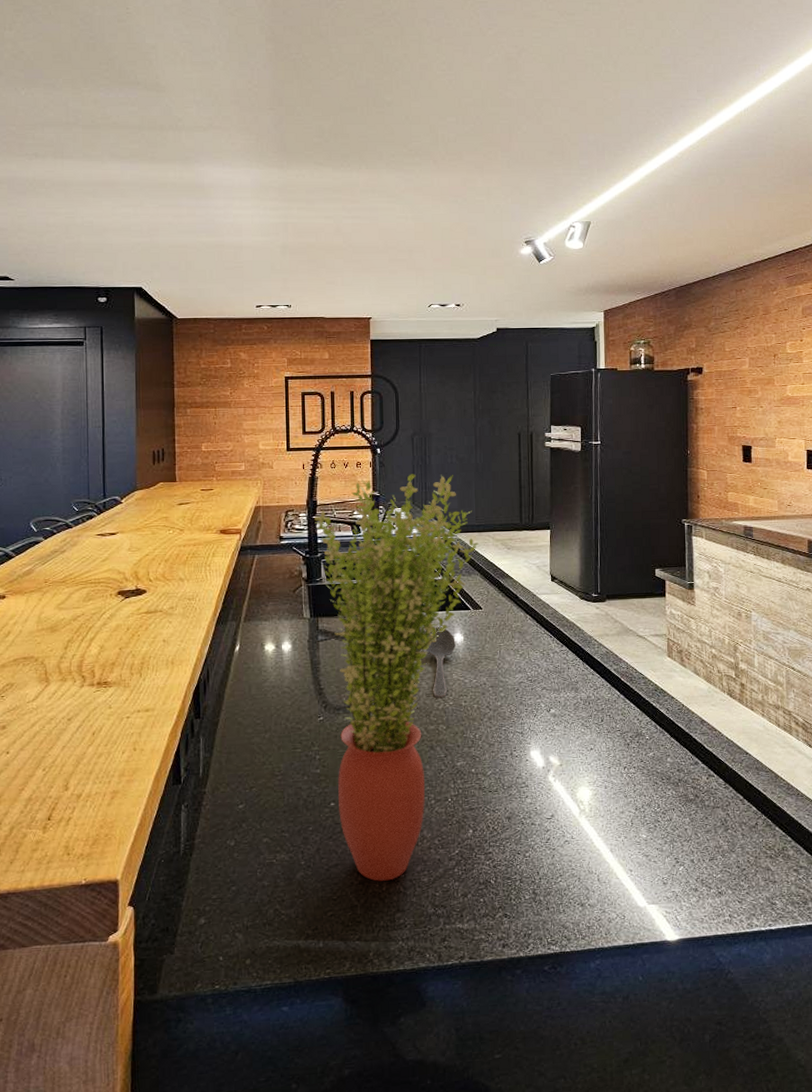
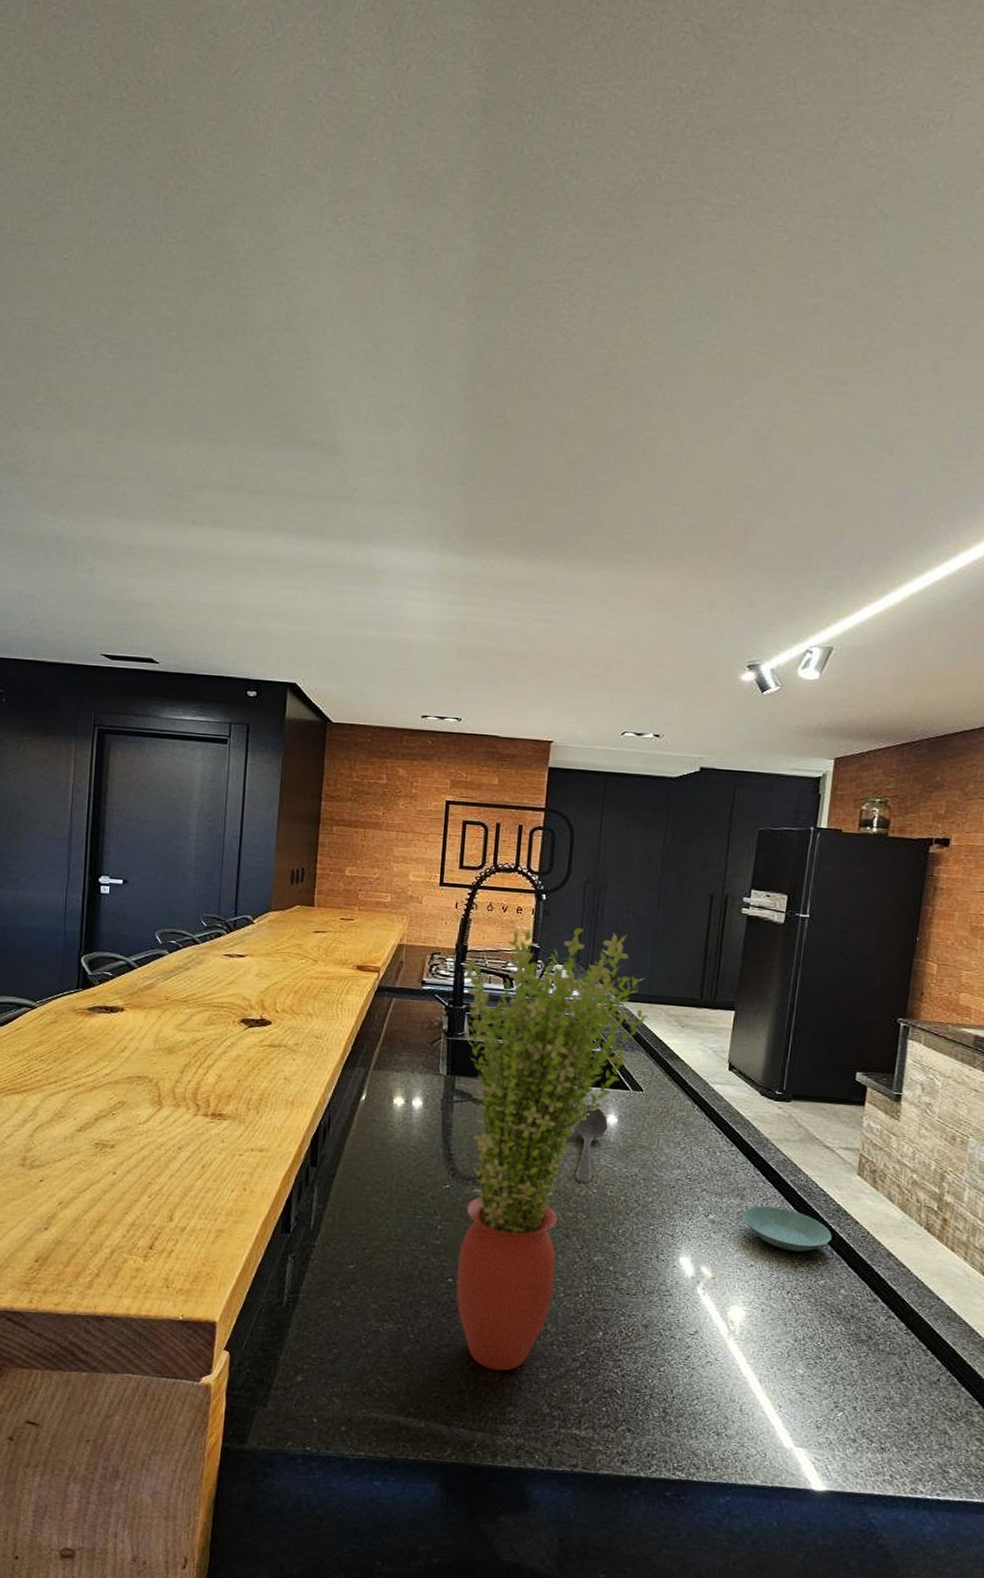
saucer: none [579,694,654,731] -> present [743,1205,832,1252]

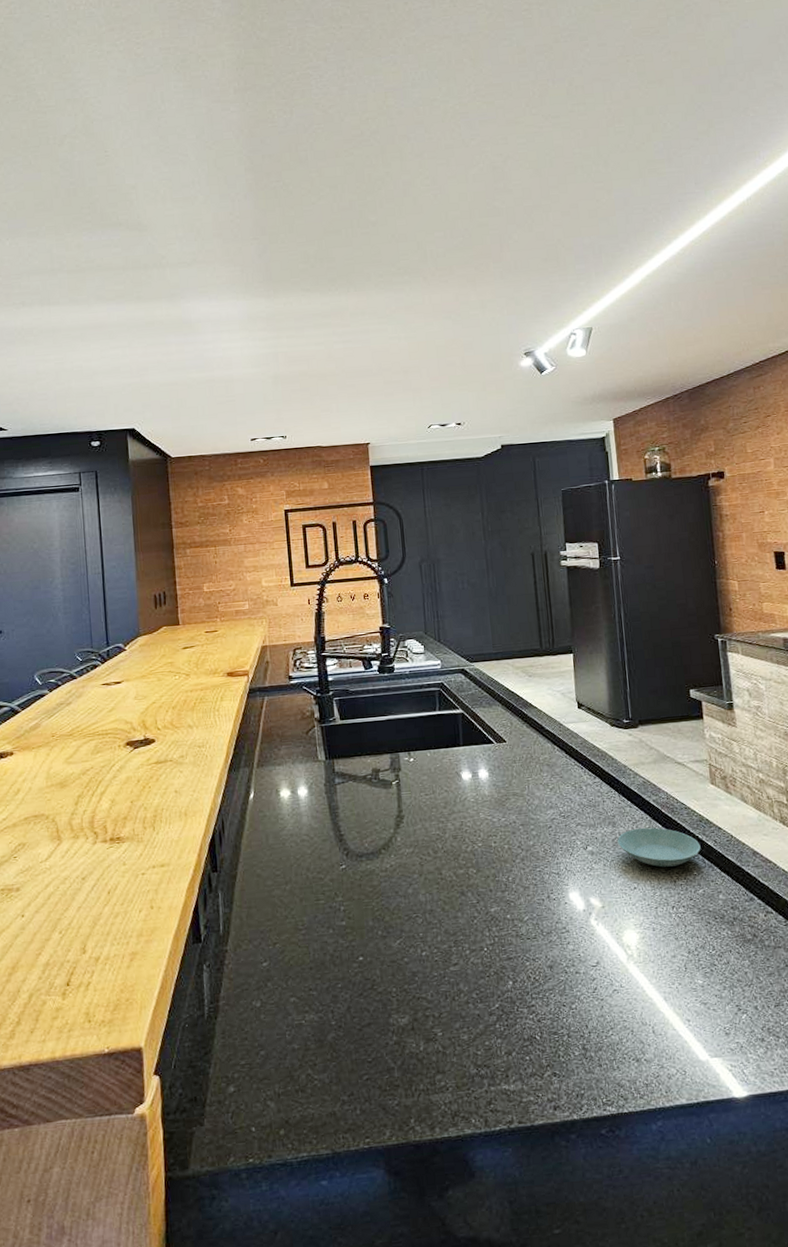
potted plant: present [456,927,649,1371] -> none [322,601,499,1041]
stirrer: present [572,1105,608,1184] -> none [449,764,481,840]

